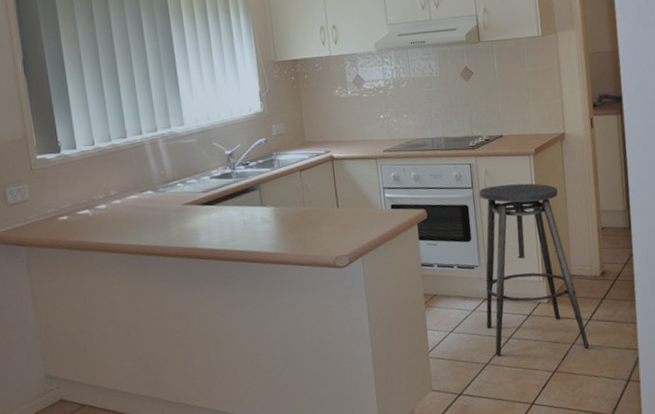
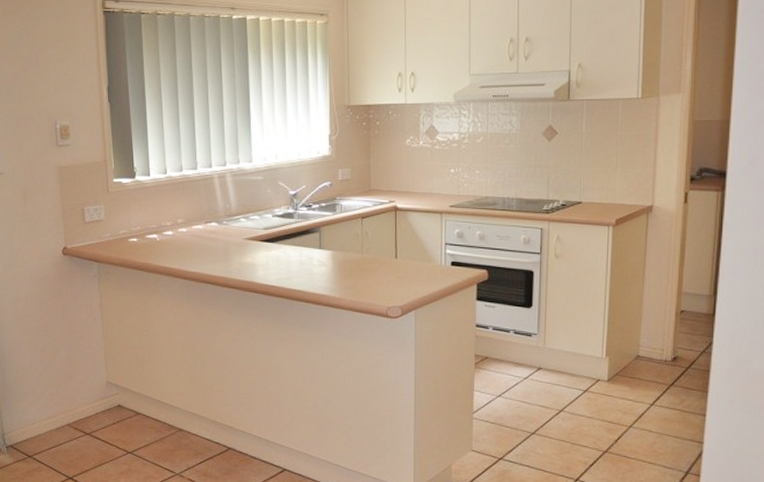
stool: present [479,183,590,357] -> none [537,254,649,434]

